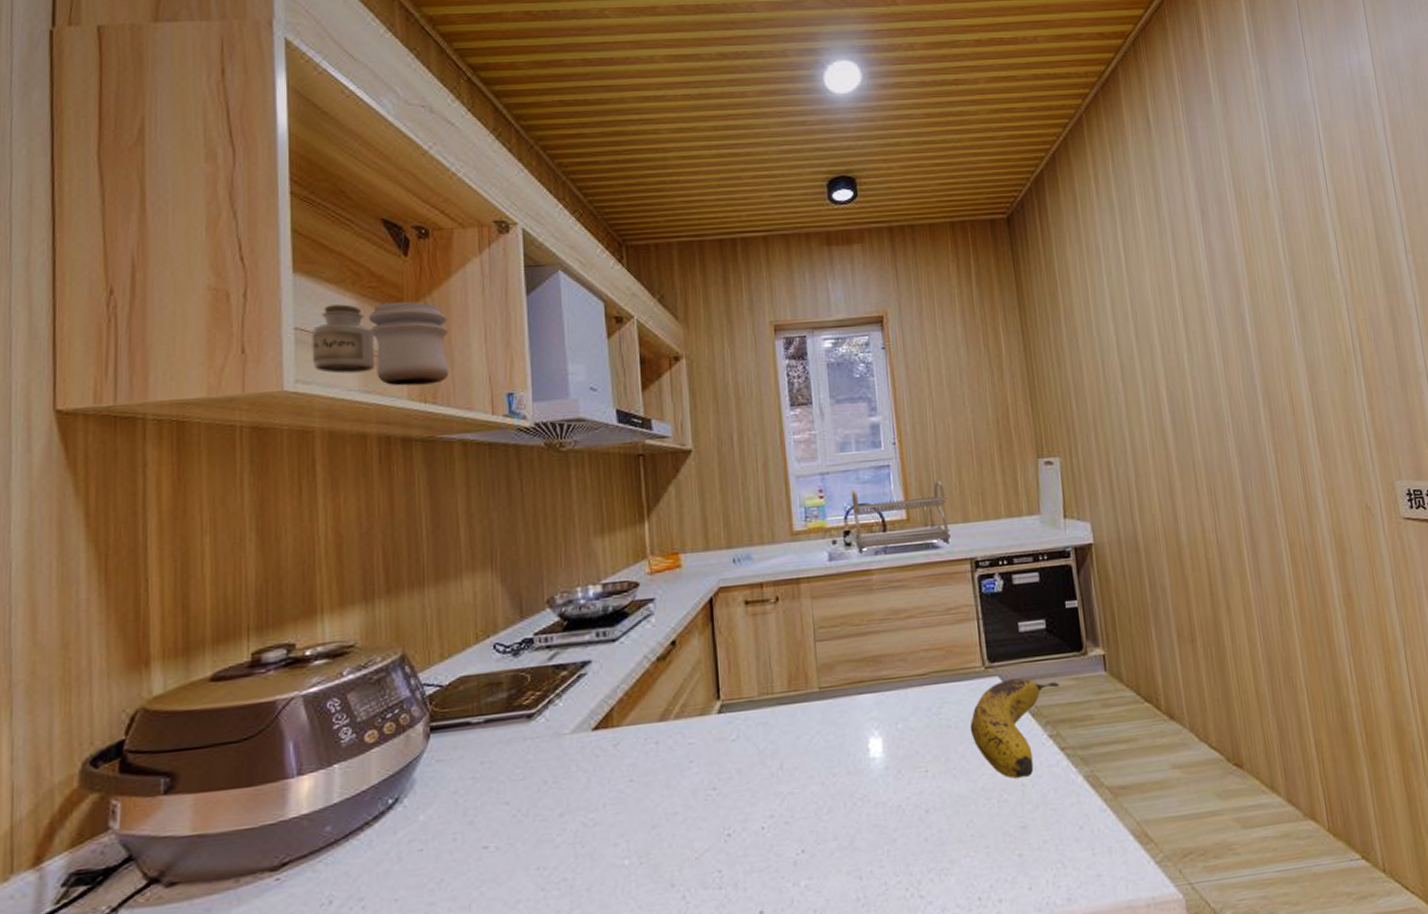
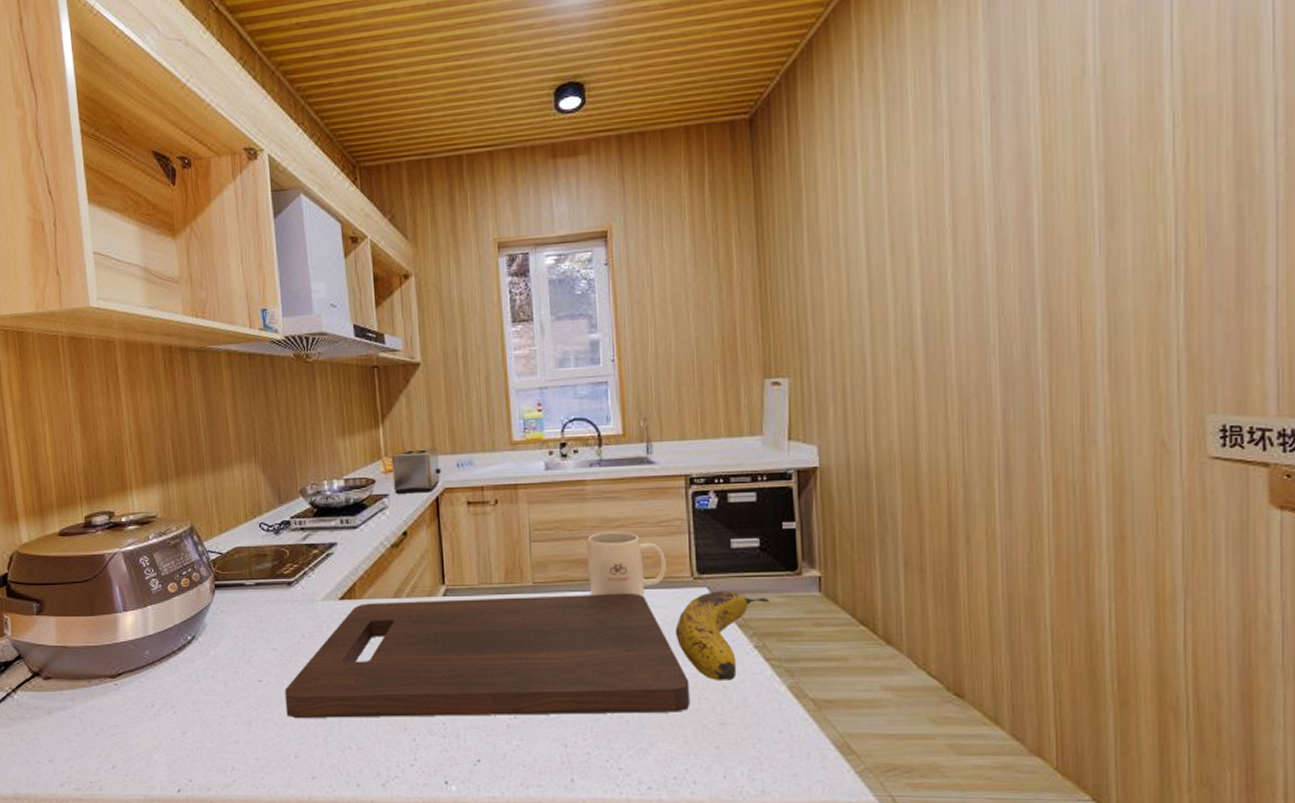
jar: present [312,304,375,374] -> none [106,230,156,292]
jar: present [368,301,450,386] -> none [147,227,214,303]
cutting board: none [518,689,990,892] -> present [284,592,690,719]
toaster: none [658,541,716,598] -> present [391,447,441,494]
dish rack: present [850,480,951,552] -> none [568,397,666,464]
mug: none [874,622,958,697] -> present [586,531,667,597]

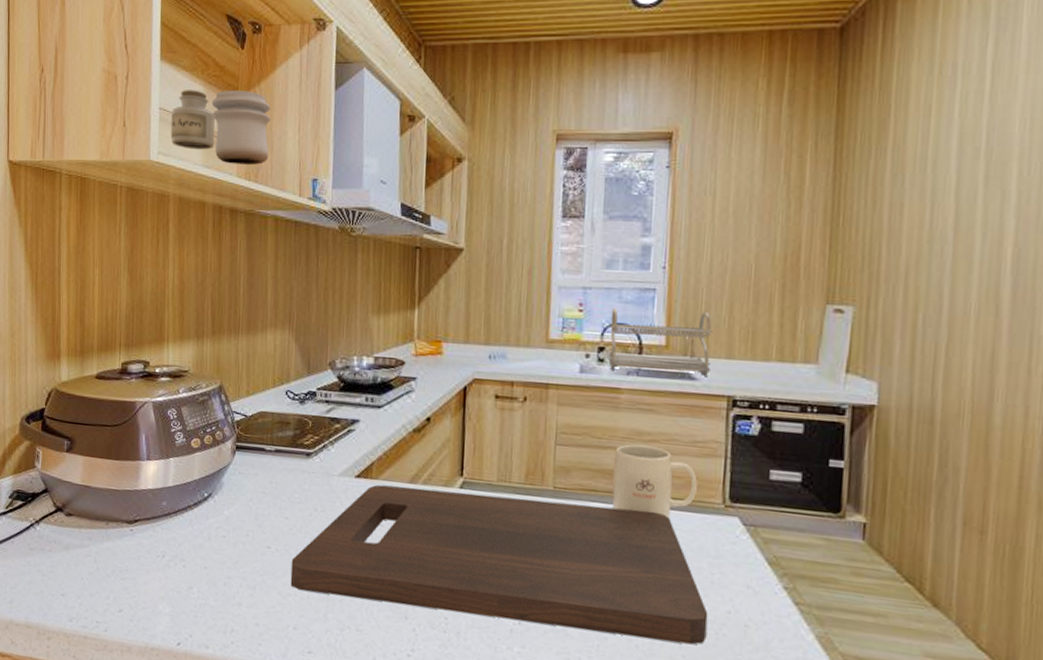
jar: none [106,230,156,292] -> present [170,90,215,150]
jar: none [147,227,214,303] -> present [211,91,271,165]
toaster: present [391,447,441,494] -> none [422,334,473,381]
dish rack: none [568,397,666,464] -> present [607,308,713,376]
fruit: present [675,591,770,682] -> none [698,522,806,620]

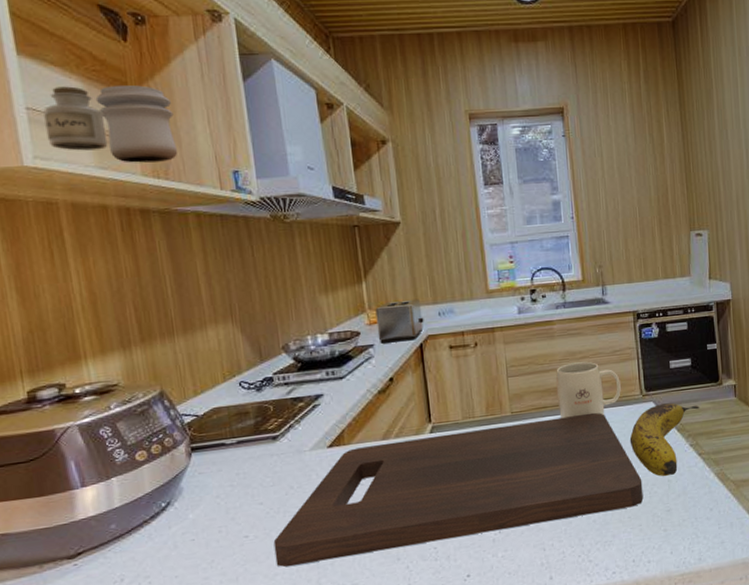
toaster: none [422,334,473,381] -> present [375,298,424,344]
dish rack: present [607,308,713,376] -> none [536,248,618,307]
fruit: none [698,522,806,620] -> present [629,403,700,477]

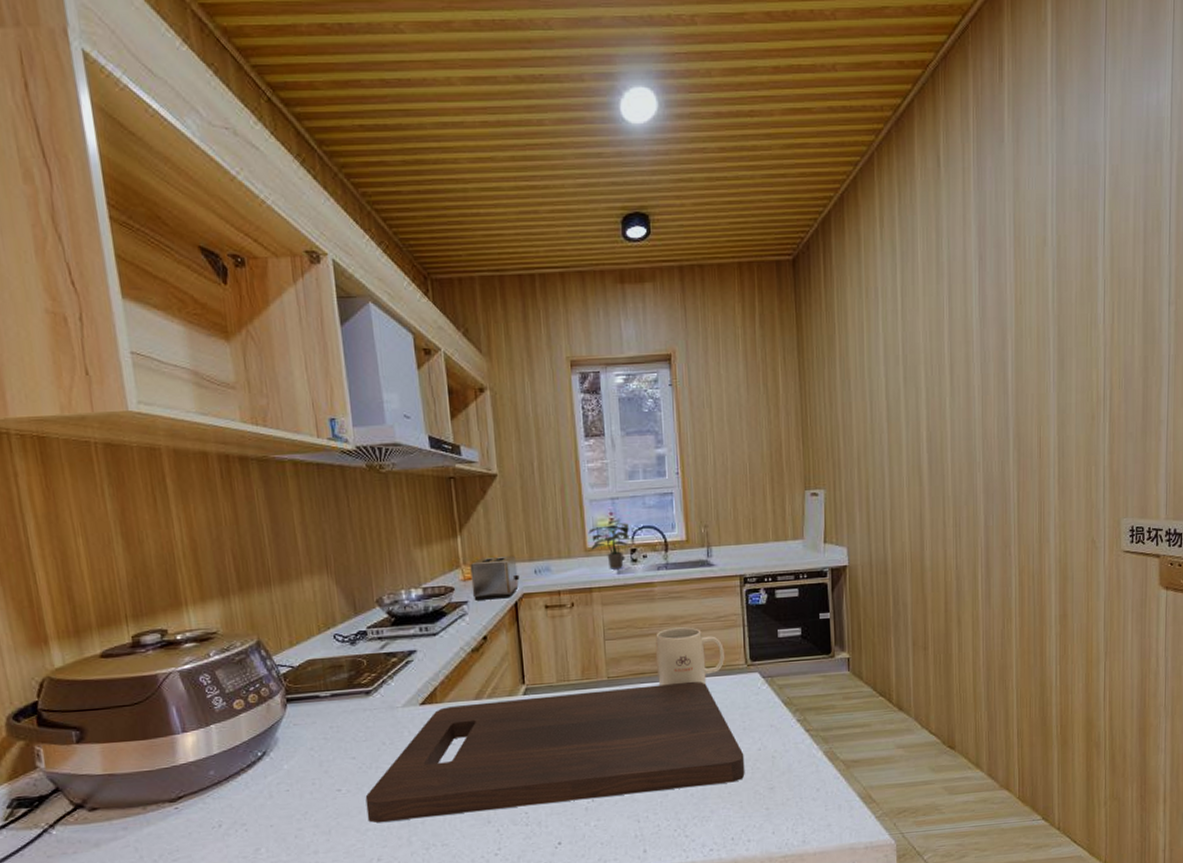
jar: present [43,86,108,151] -> none [147,330,209,396]
jar: present [95,85,178,163] -> none [196,329,276,409]
potted plant: none [490,262,535,310] -> present [588,519,635,570]
fruit: present [629,403,700,477] -> none [732,674,810,753]

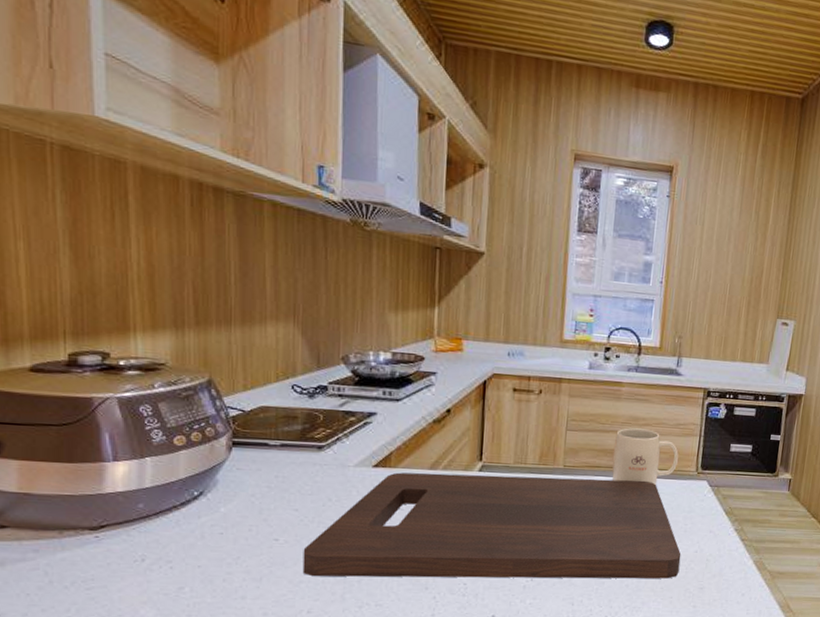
toaster: present [470,555,520,601] -> none [442,332,492,376]
potted plant: present [588,519,635,570] -> none [567,316,611,365]

